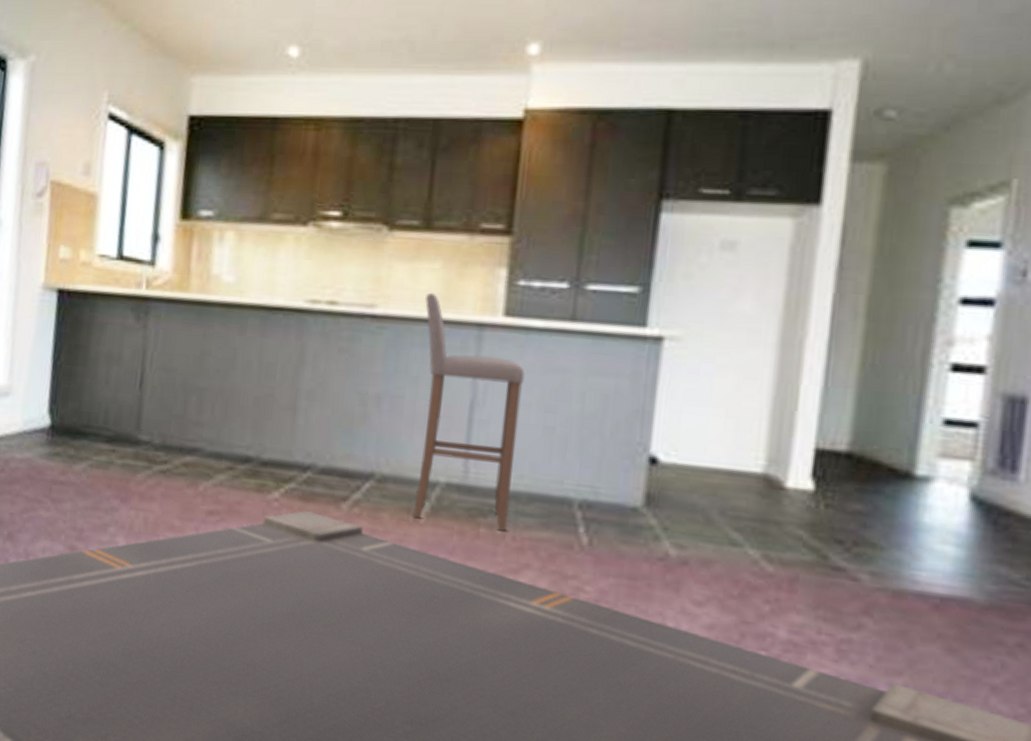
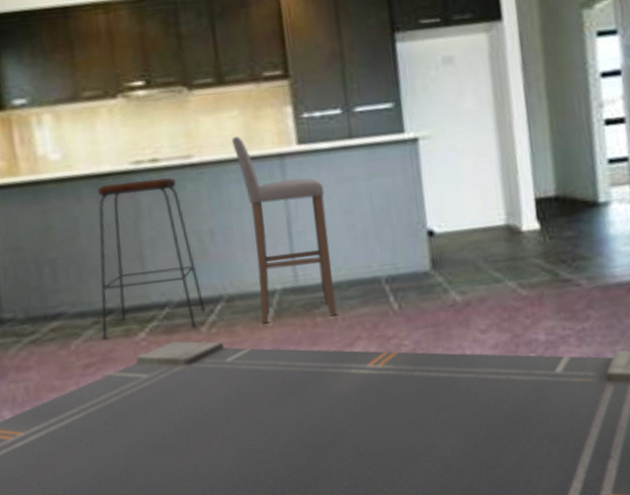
bar stool: none [234,318,353,502] -> present [97,178,206,339]

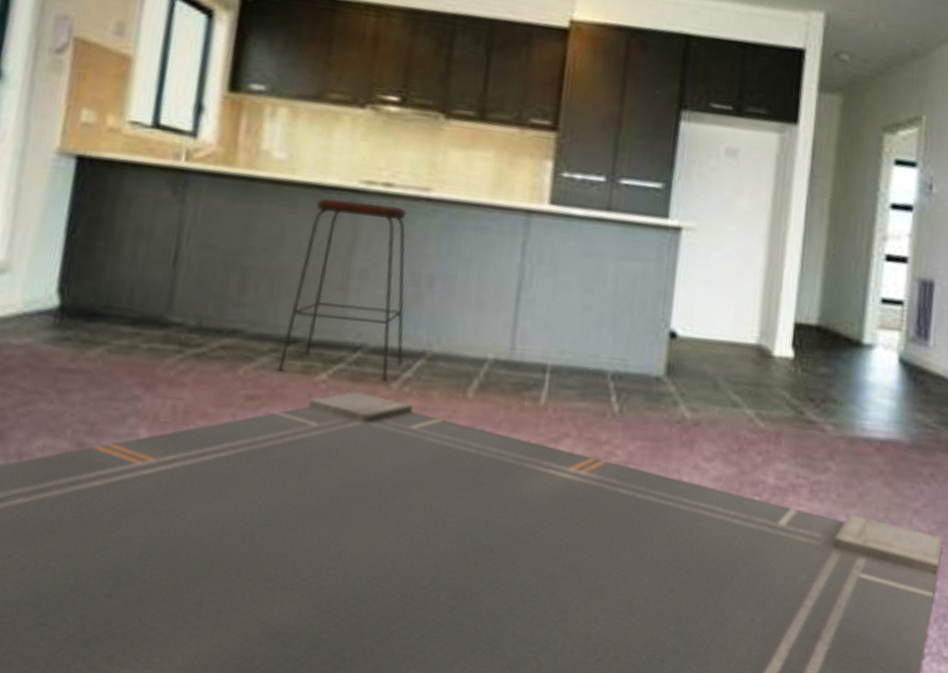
bar stool: present [231,136,337,324] -> none [462,179,567,404]

